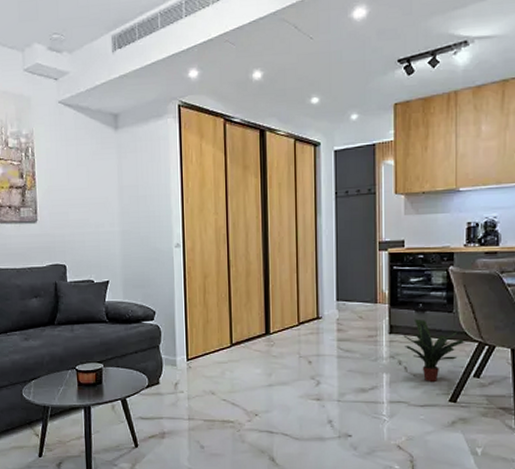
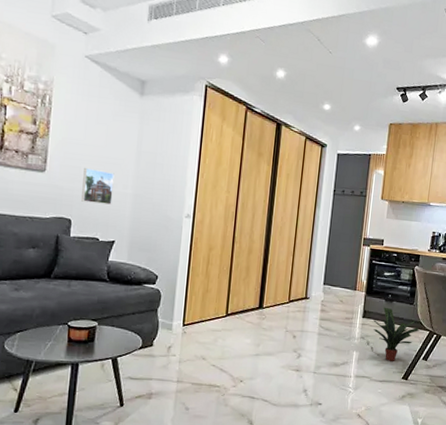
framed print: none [71,211,102,246] -> present [81,167,115,205]

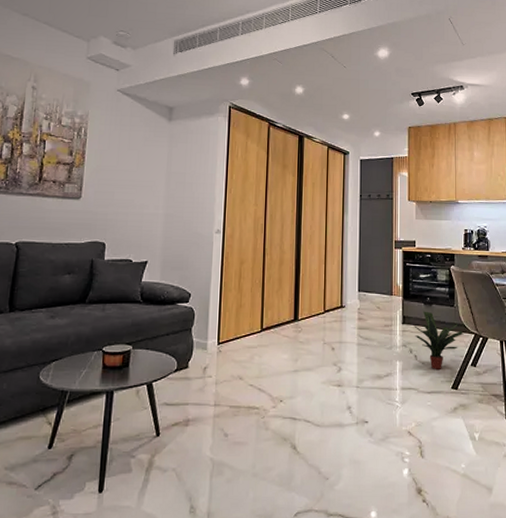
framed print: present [81,167,115,205] -> none [115,191,146,226]

